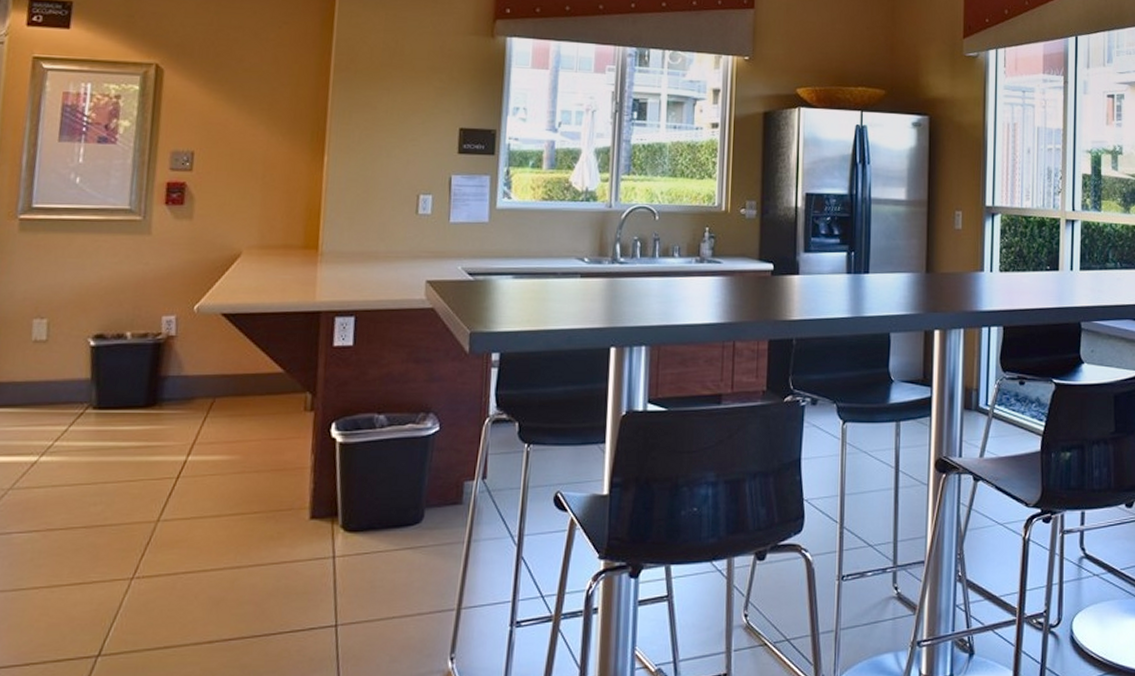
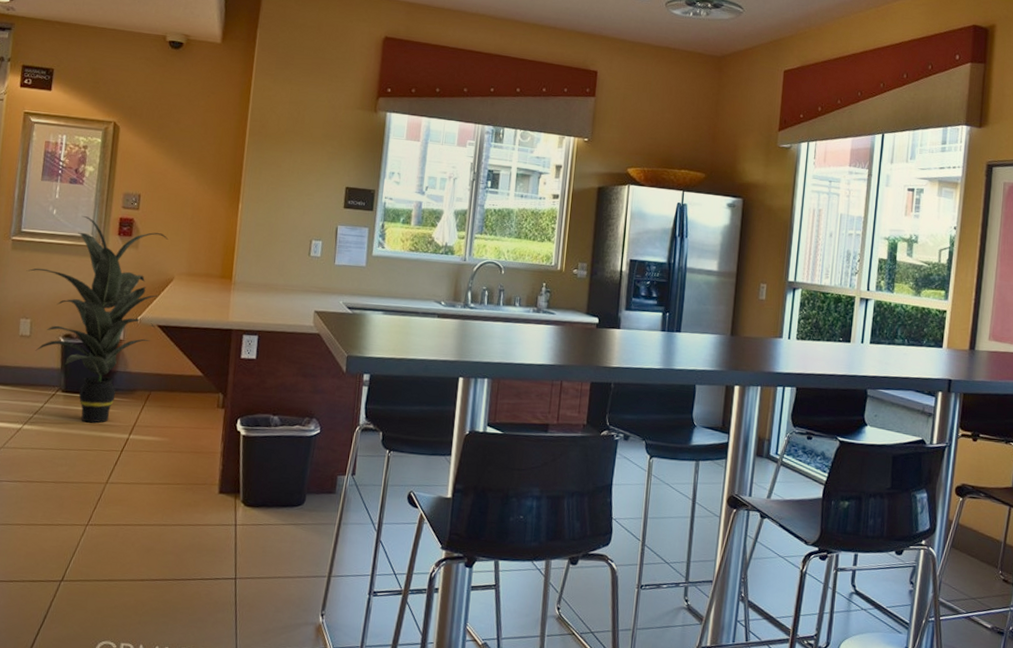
indoor plant: none [40,182,233,446] -> present [26,215,169,423]

